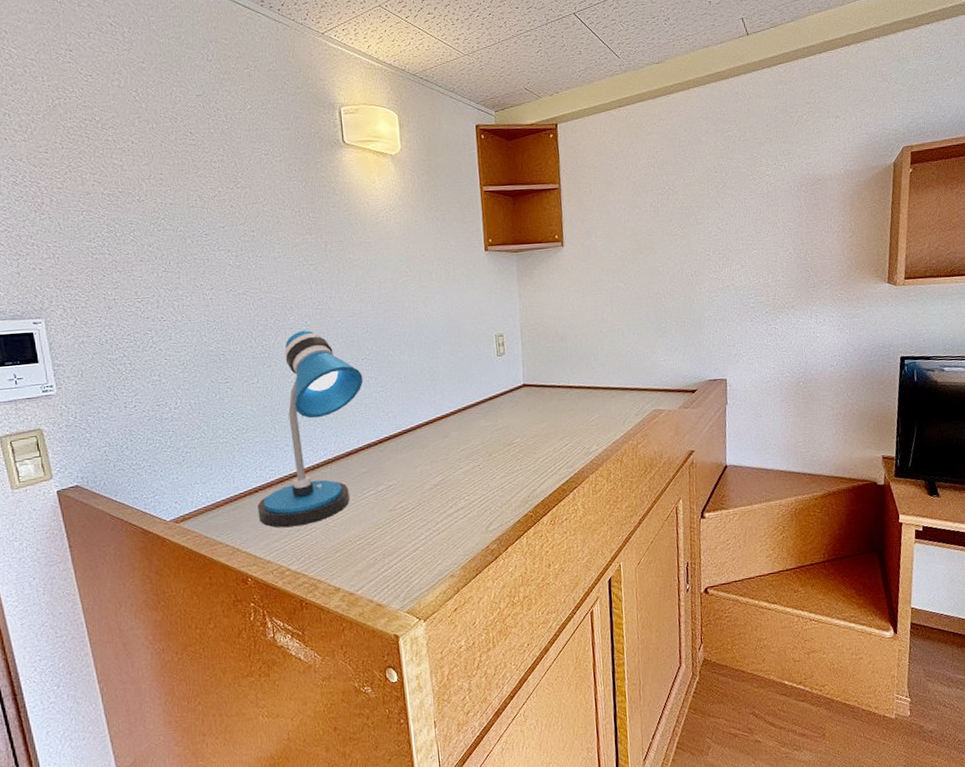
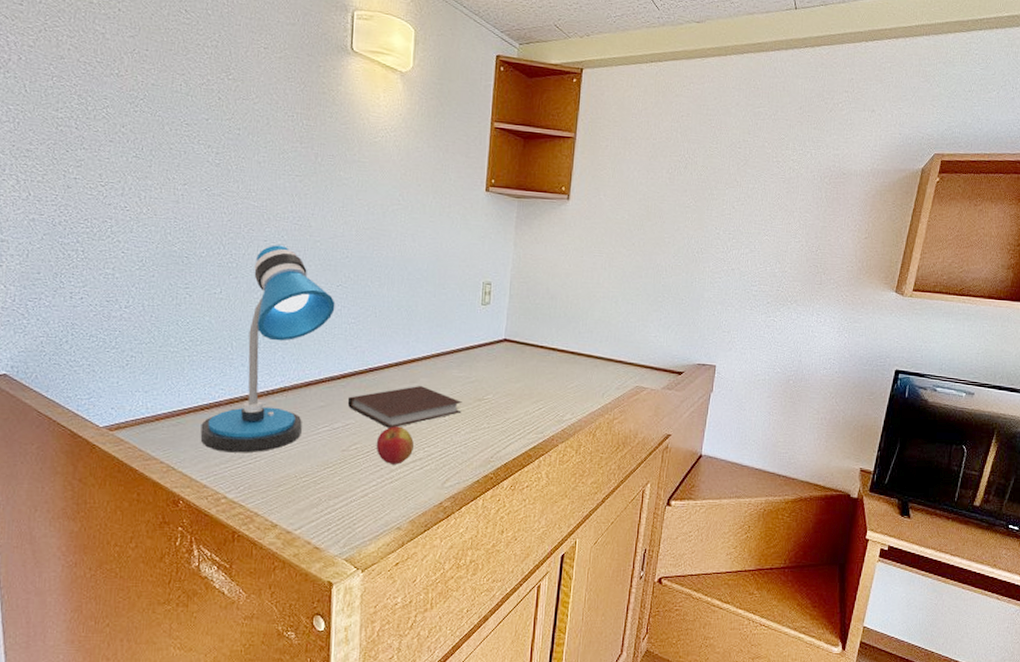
notebook: none [387,440,494,484] -> present [347,386,462,428]
apple: none [419,480,455,517] -> present [376,426,414,465]

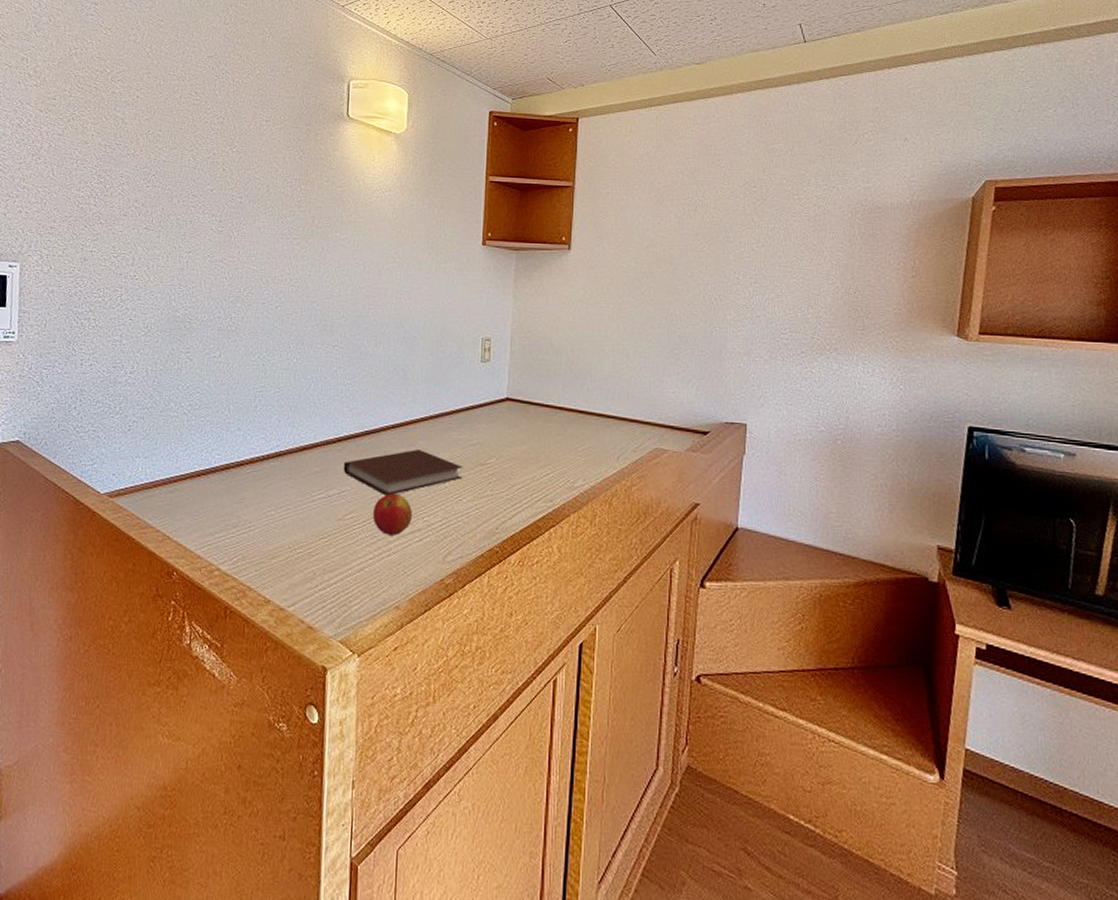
desk lamp: present [200,245,336,453] -> none [196,307,331,522]

